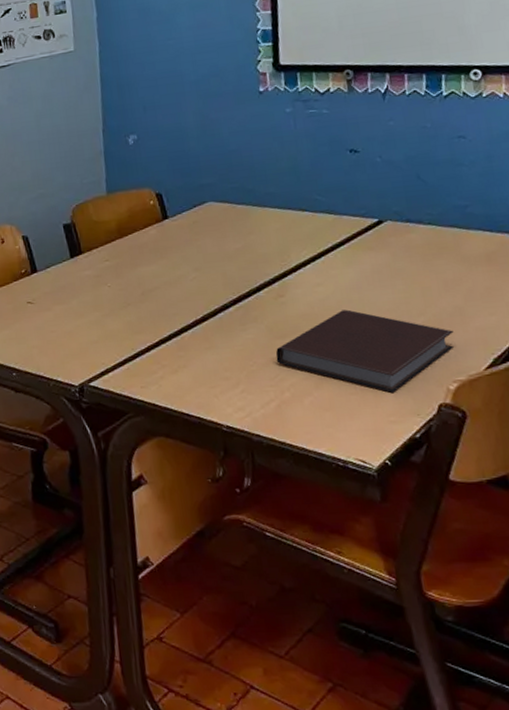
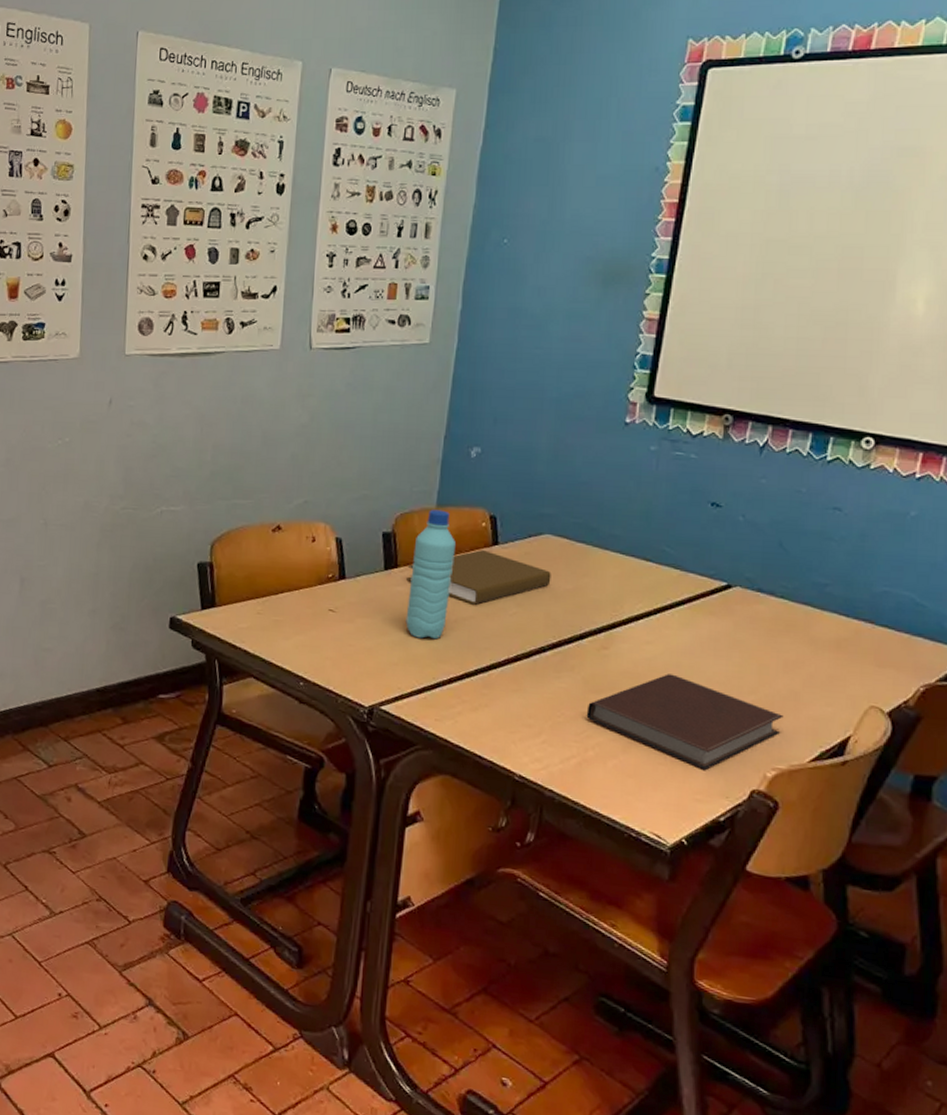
book: none [92,225,221,276] -> present [406,550,551,605]
water bottle: none [93,195,134,315] -> present [406,509,456,640]

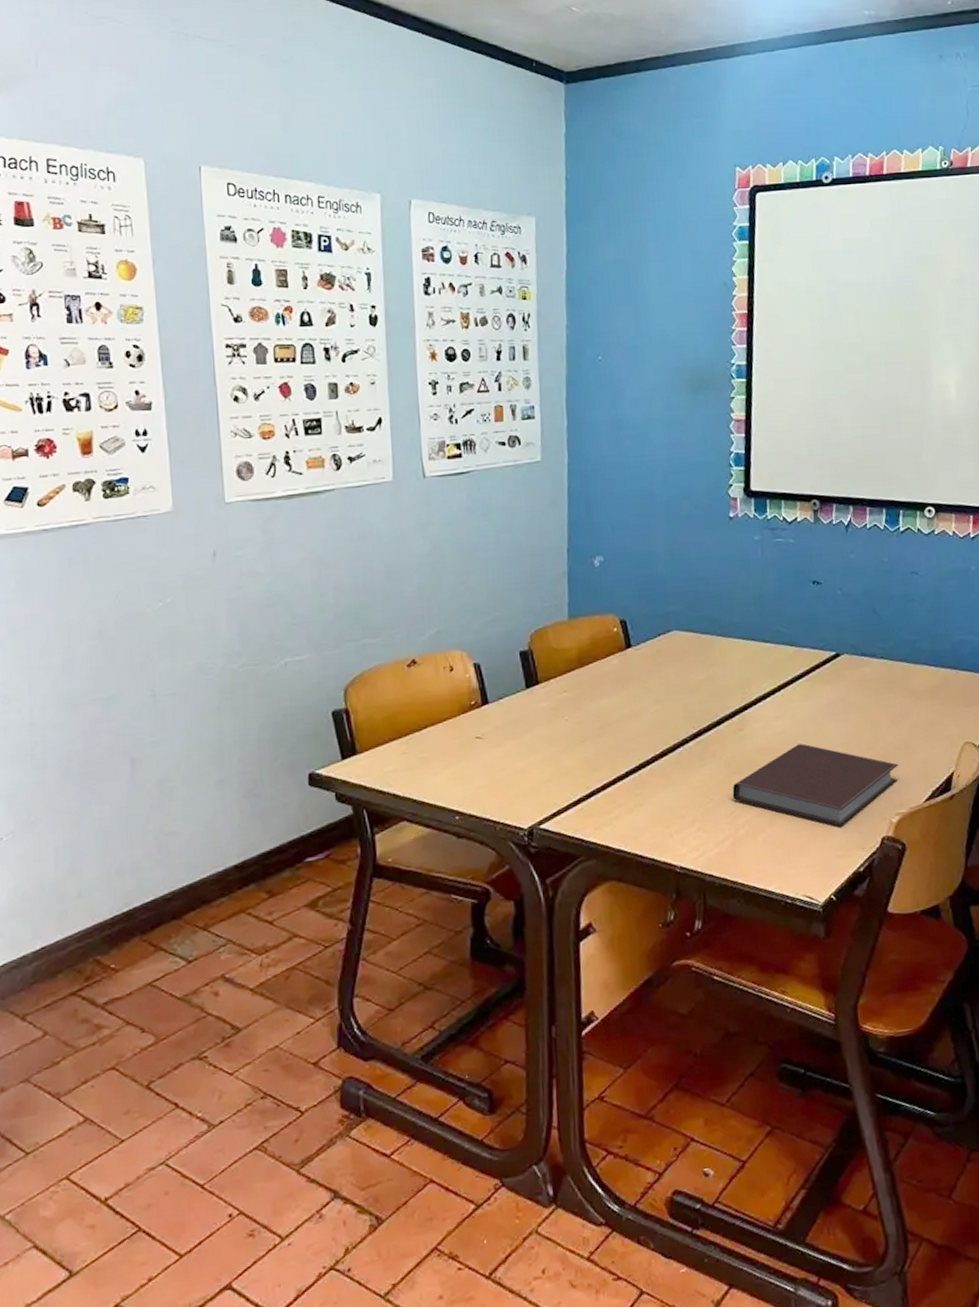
water bottle: present [406,509,456,640] -> none [552,621,593,751]
book: present [406,550,551,605] -> none [549,654,684,709]

